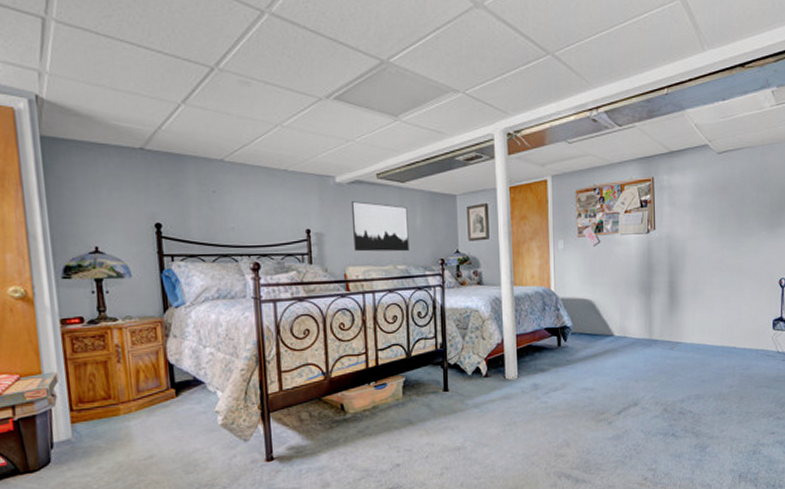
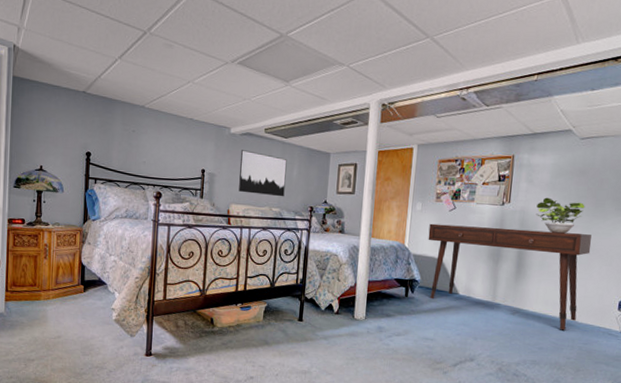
desk: none [574,254,740,359] -> present [428,223,592,331]
potted plant: none [682,219,730,257] -> present [536,197,585,234]

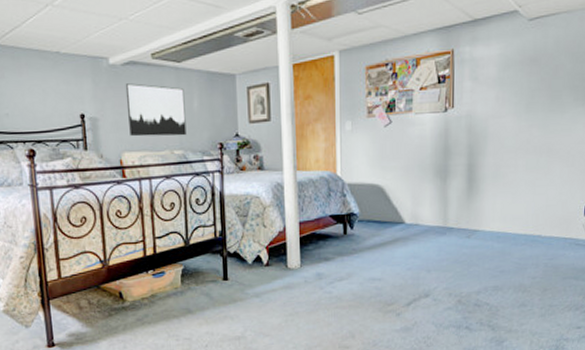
desk: present [428,223,592,331] -> none [363,133,550,248]
potted plant: present [536,197,585,234] -> none [484,95,540,137]

